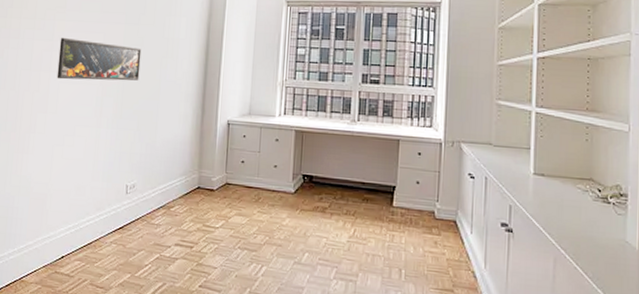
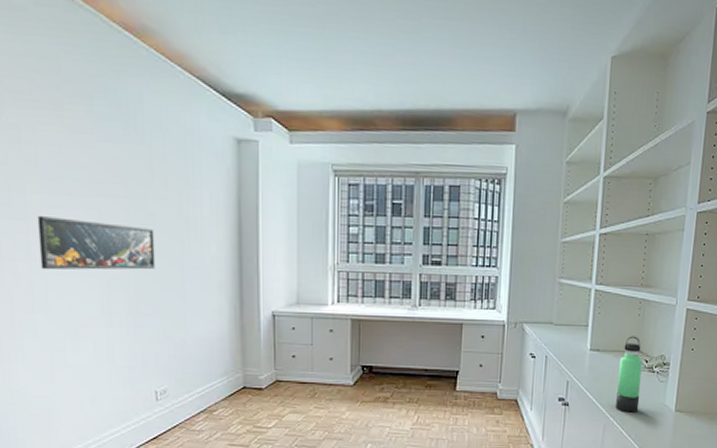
thermos bottle: none [566,162,595,247] -> present [615,336,642,413]

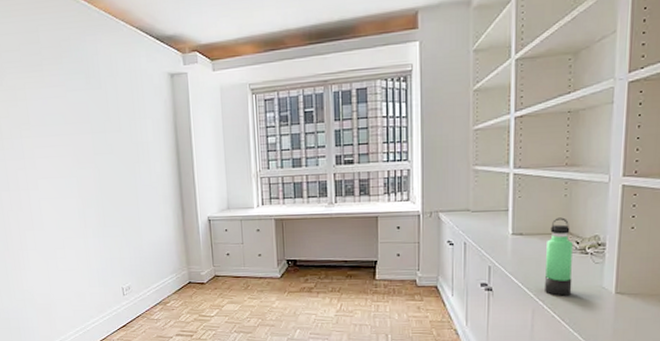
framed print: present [37,216,156,270] -> none [31,154,116,196]

